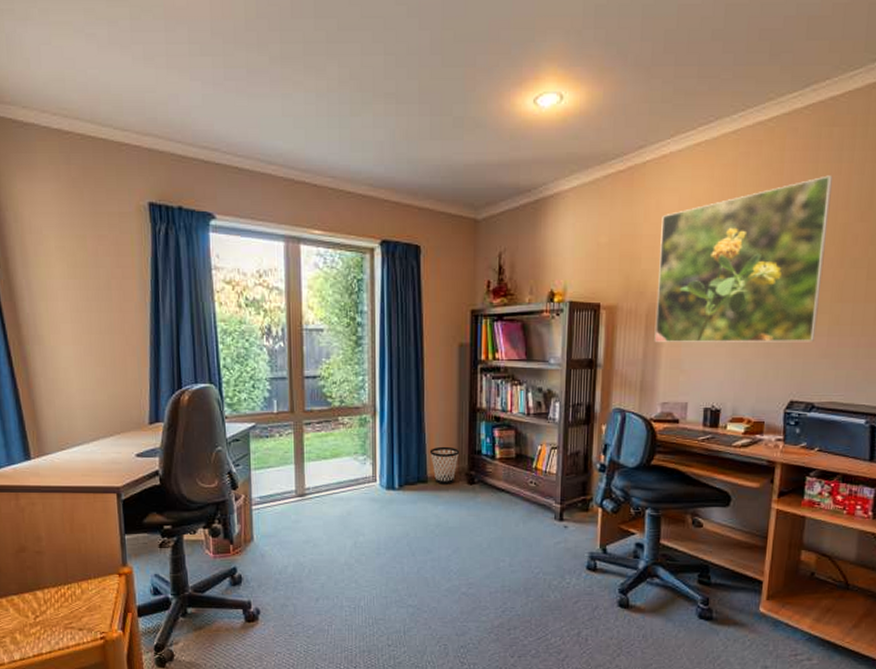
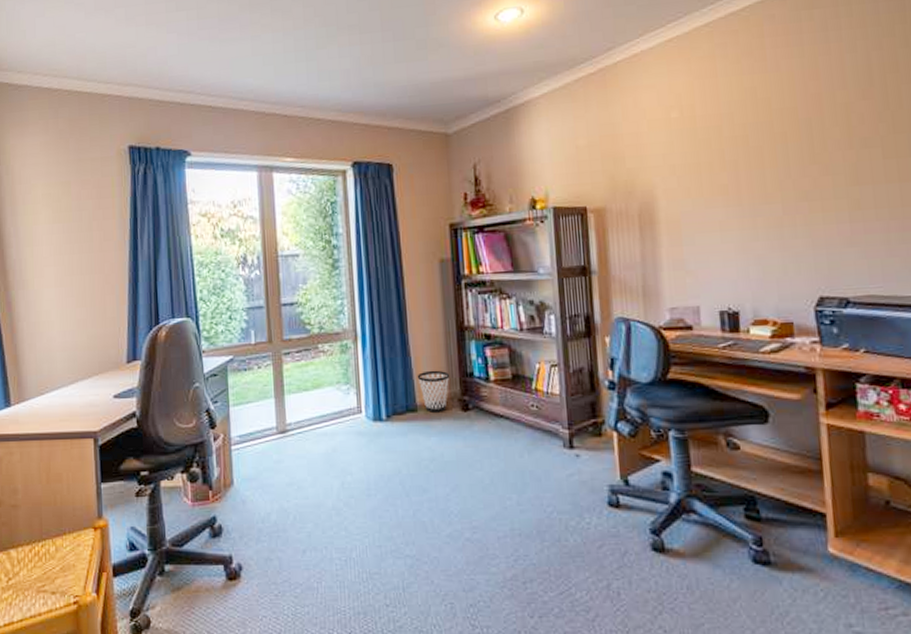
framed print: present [654,175,833,342] -> none [641,56,836,243]

